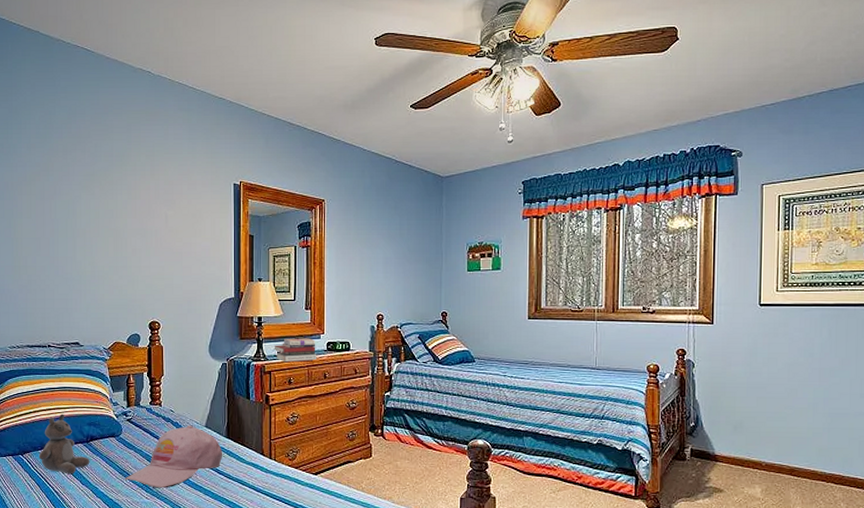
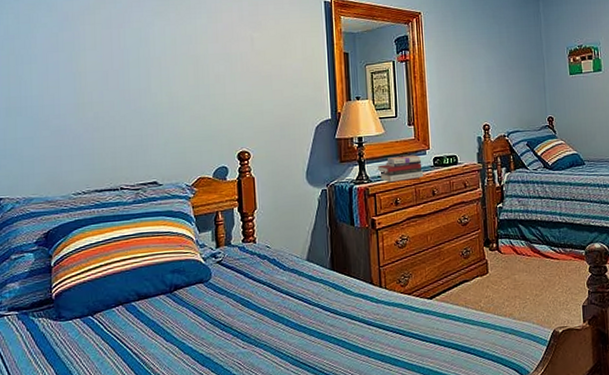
stuffed animal: present [38,413,90,475] -> none [112,263,175,332]
baseball cap: present [124,425,223,488] -> none [216,260,328,335]

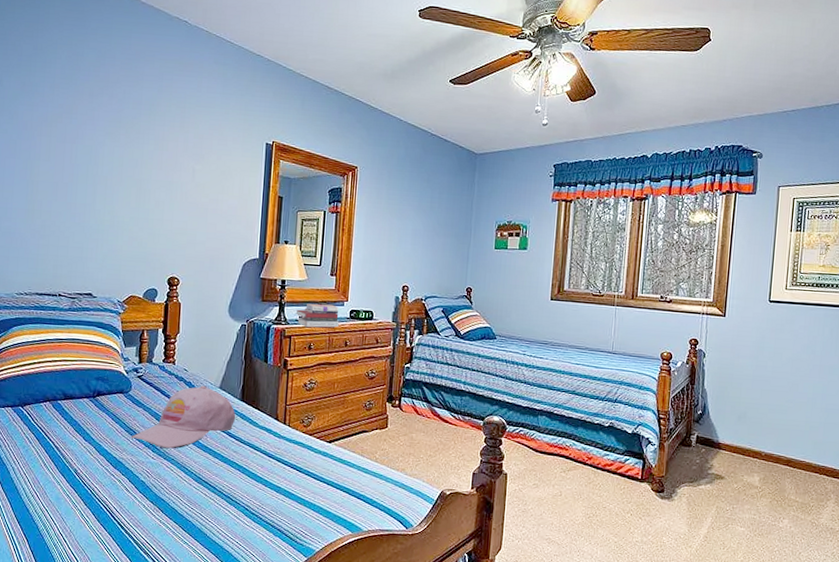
baseball cap: none [216,260,328,335] -> present [130,385,236,449]

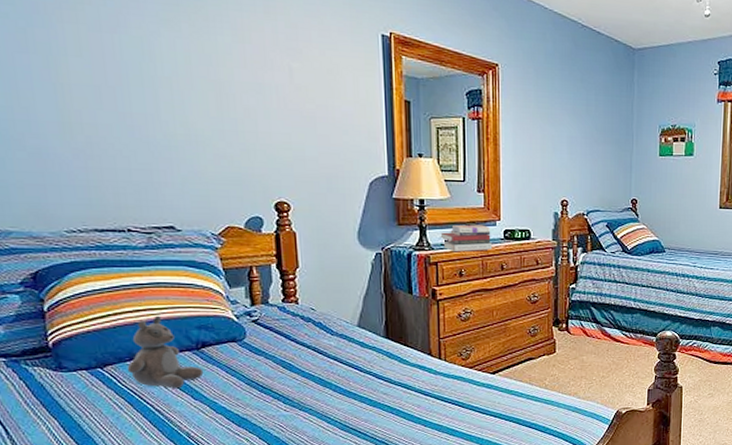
stuffed animal: none [40,366,96,430] -> present [127,315,204,389]
baseball cap: present [130,385,236,449] -> none [253,325,382,399]

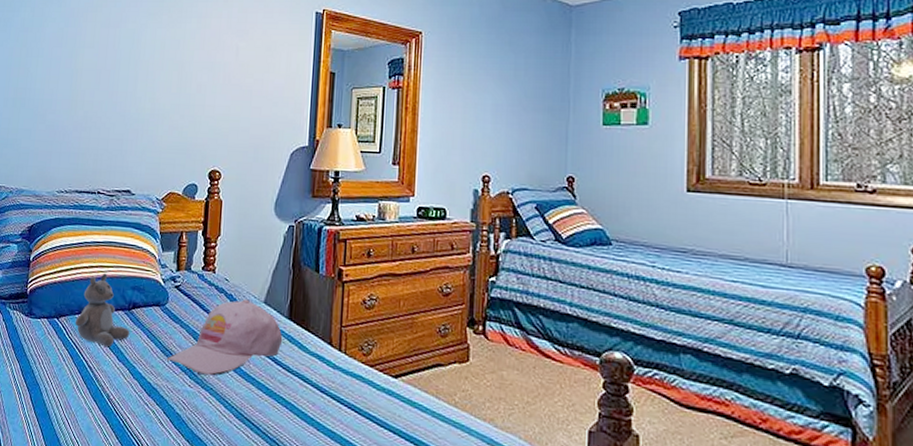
baseball cap: none [253,325,382,399] -> present [166,299,283,376]
books: present [440,224,493,253] -> none [351,199,405,231]

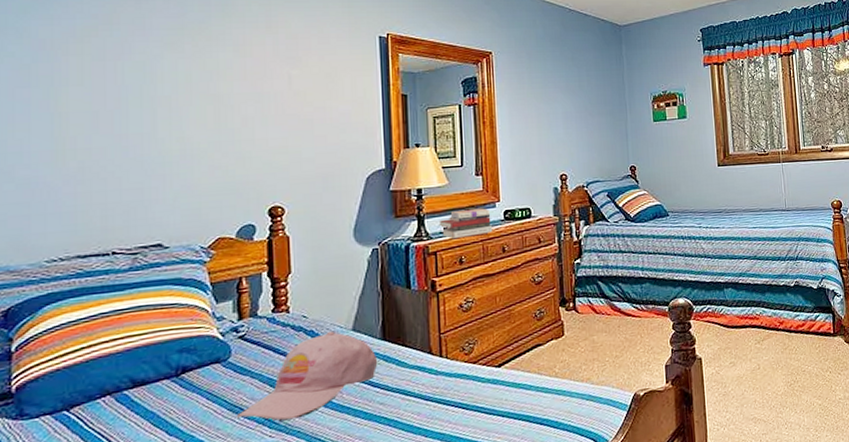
stuffed animal: present [75,273,130,348] -> none [96,342,182,426]
books: none [351,199,405,231] -> present [439,208,493,240]

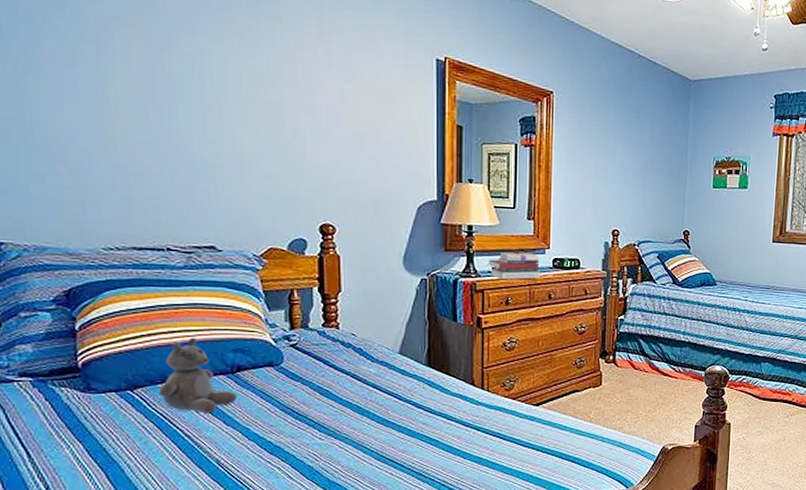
stuffed animal: none [96,342,182,426] -> present [158,337,238,414]
baseball cap: present [236,331,378,421] -> none [288,351,423,427]

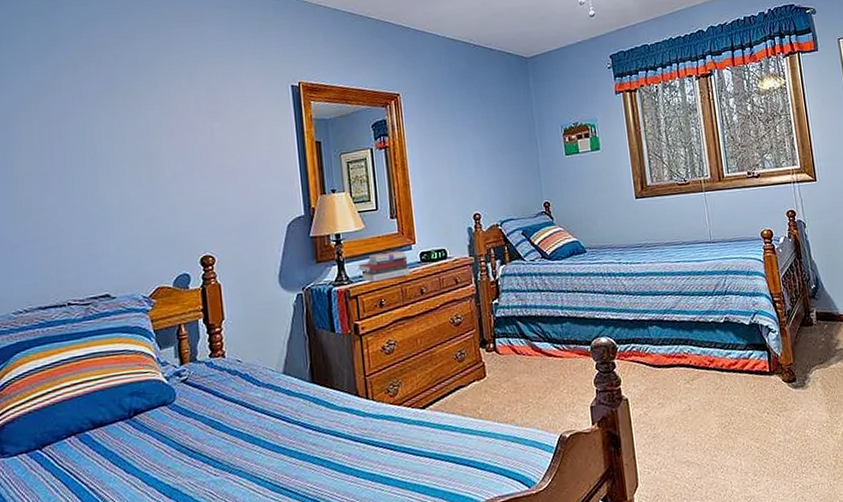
stuffed animal: present [158,337,238,414] -> none [63,386,136,464]

